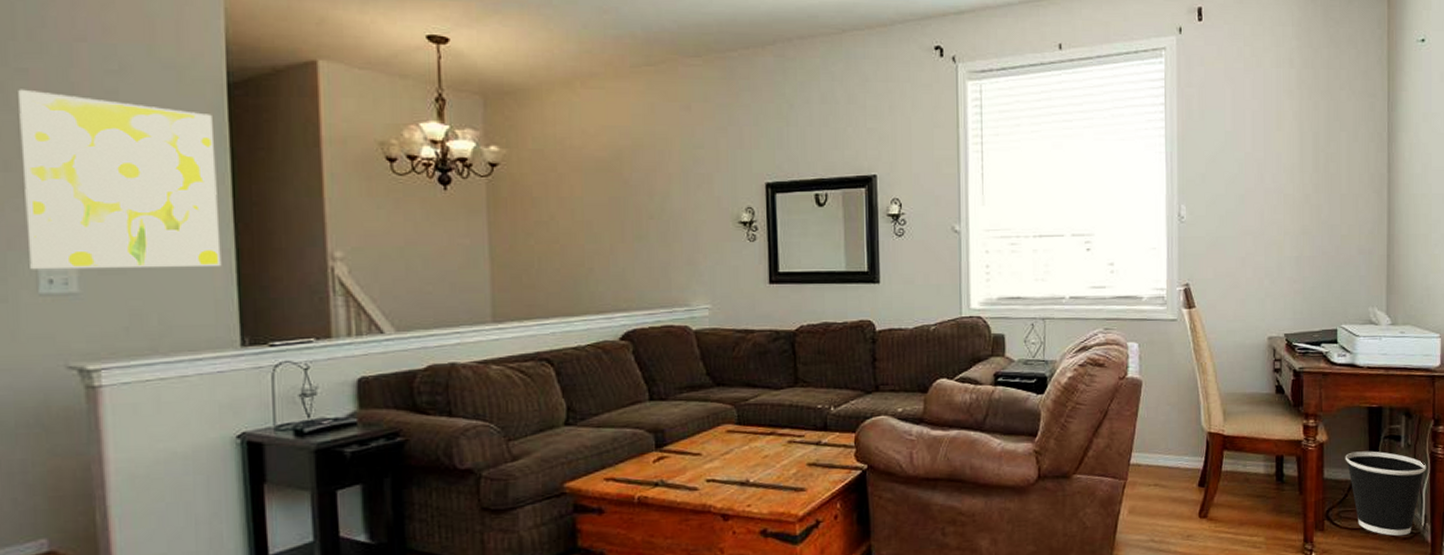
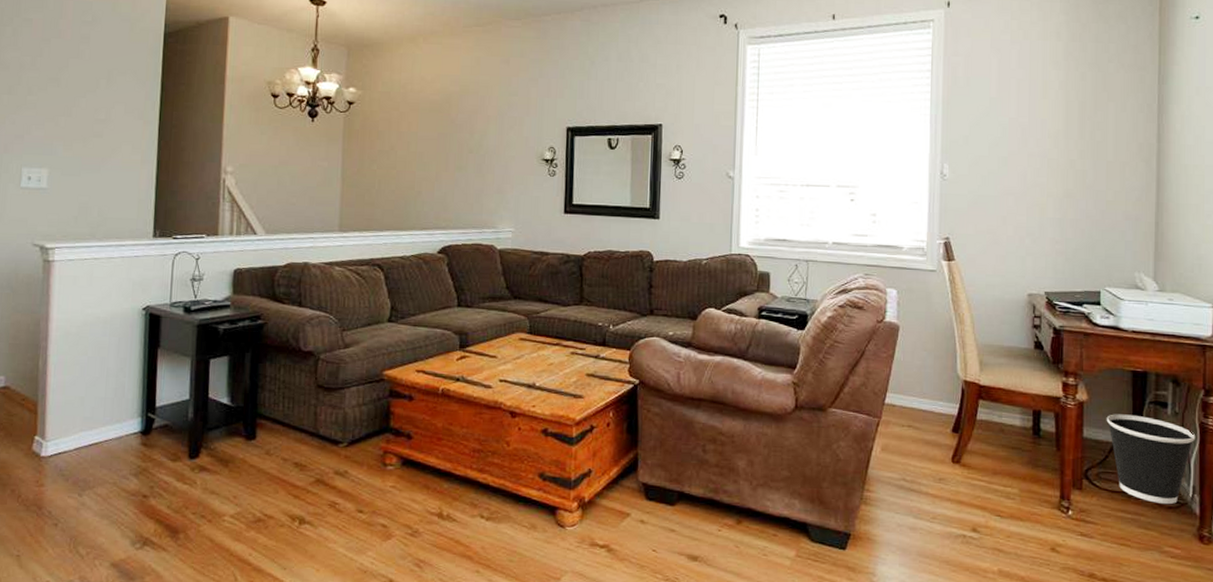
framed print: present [18,89,222,270] -> none [17,34,151,173]

